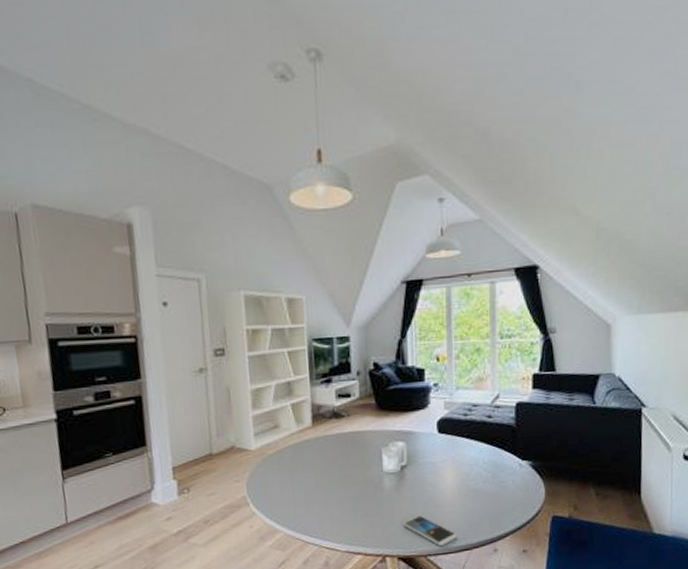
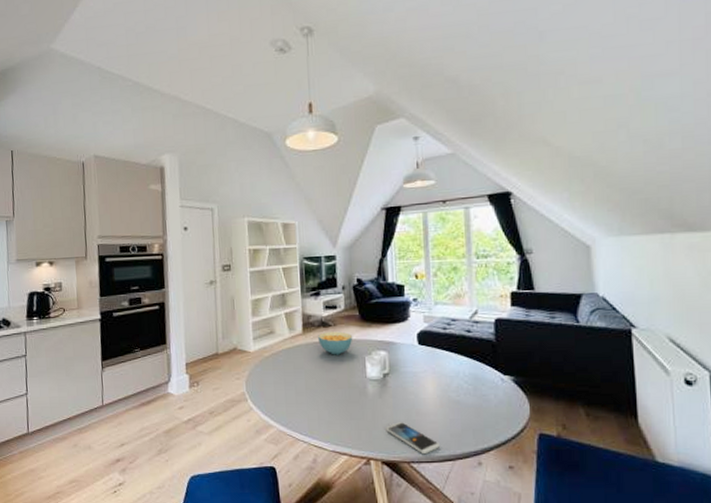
cereal bowl: none [330,422,369,449] -> present [318,331,353,355]

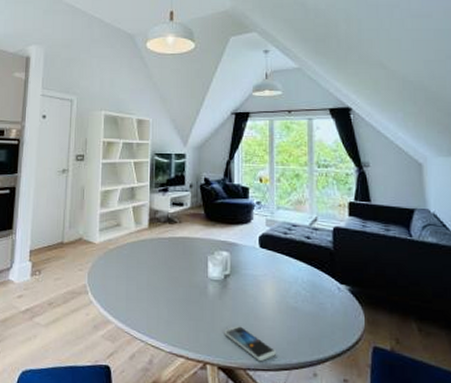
cereal bowl: present [318,331,353,355] -> none [163,228,197,253]

